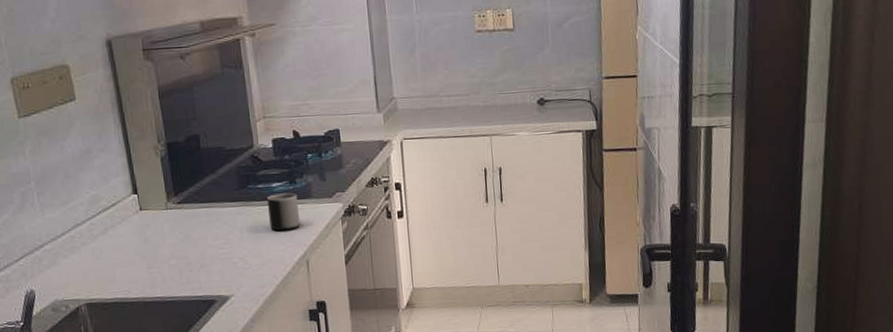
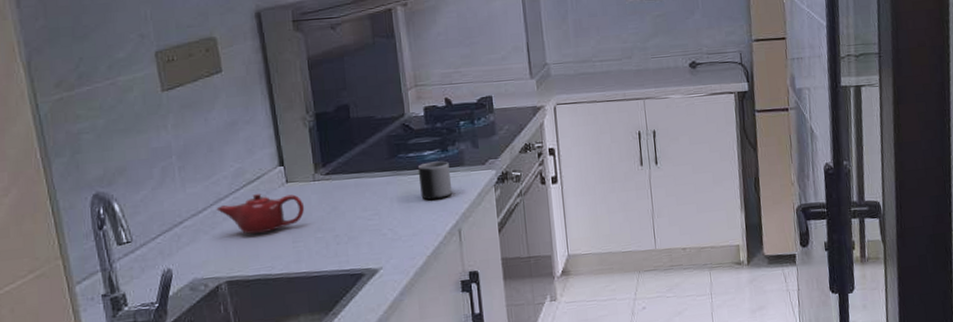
teapot: none [74,220,159,259] -> present [216,194,305,234]

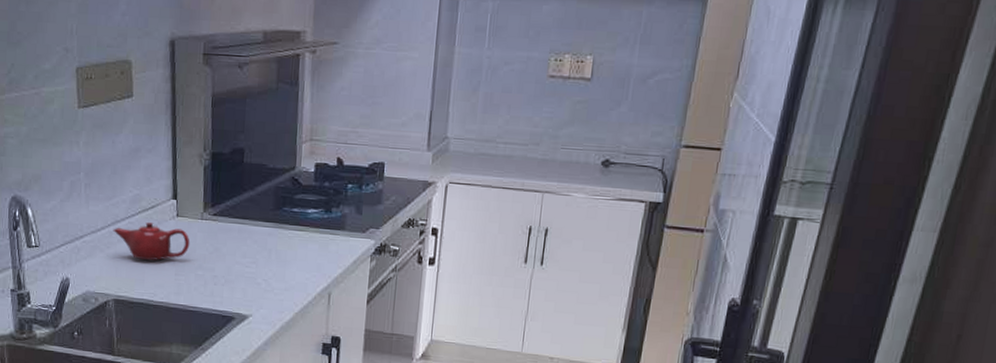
mug: present [417,161,453,200] -> none [298,220,330,259]

